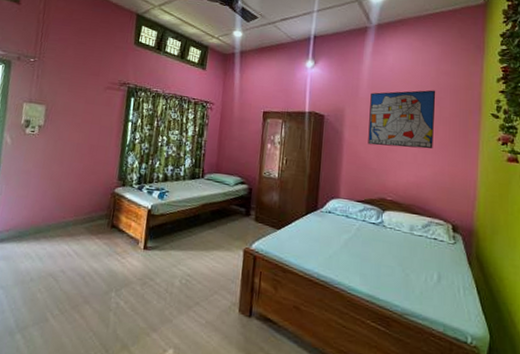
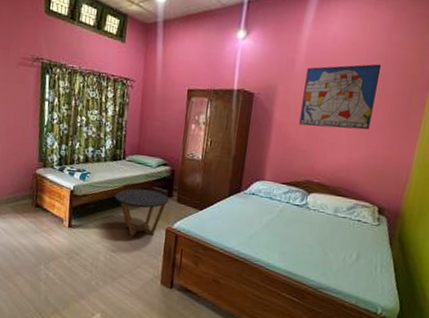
side table: none [192,207,247,259] -> present [114,188,169,237]

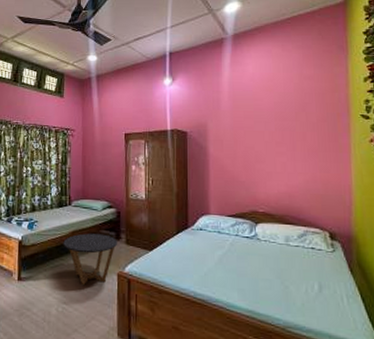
wall art: present [299,64,382,130] -> none [233,96,302,158]

